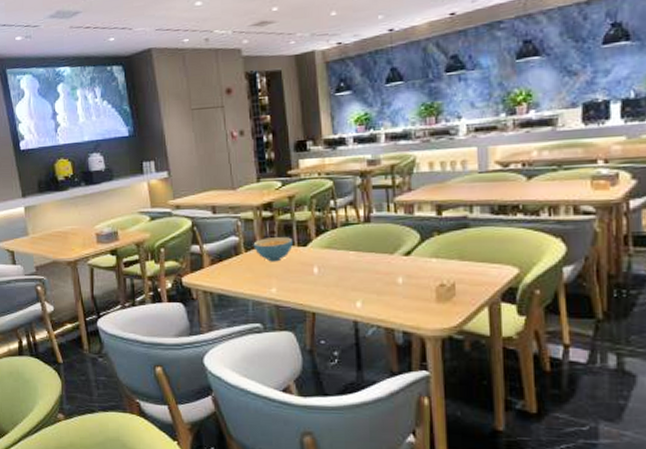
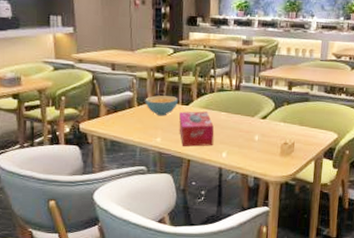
tissue box: none [296,252,344,296] -> present [179,111,214,147]

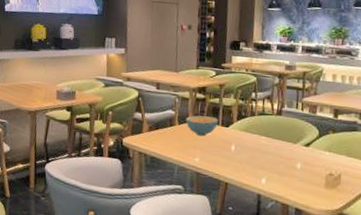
tissue box: present [179,111,214,147] -> none [217,132,254,171]

